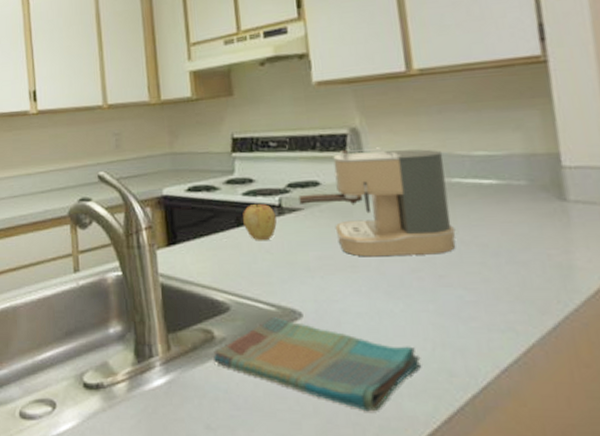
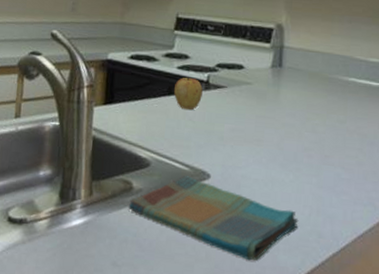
coffee maker: present [299,147,456,257] -> none [224,41,346,138]

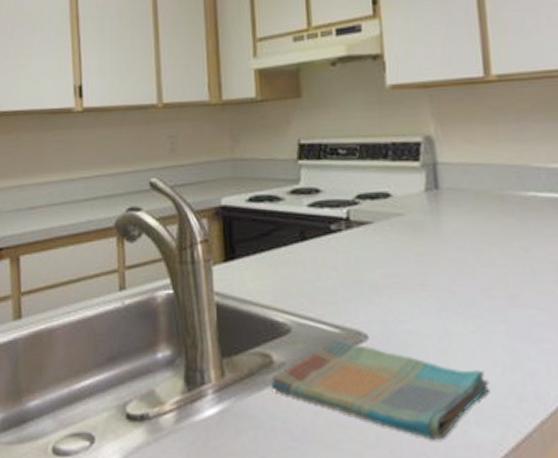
apple: present [173,77,203,110] -> none [307,215,344,256]

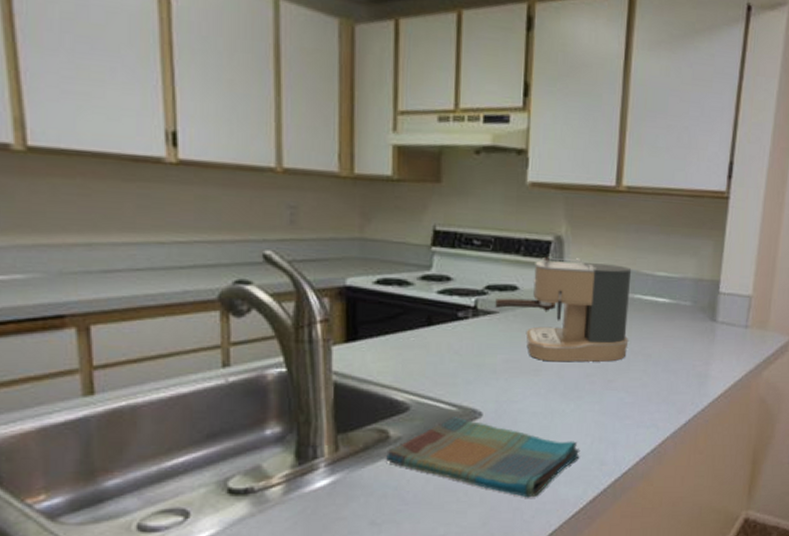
coffee maker: none [368,157,529,275] -> present [495,256,632,362]

